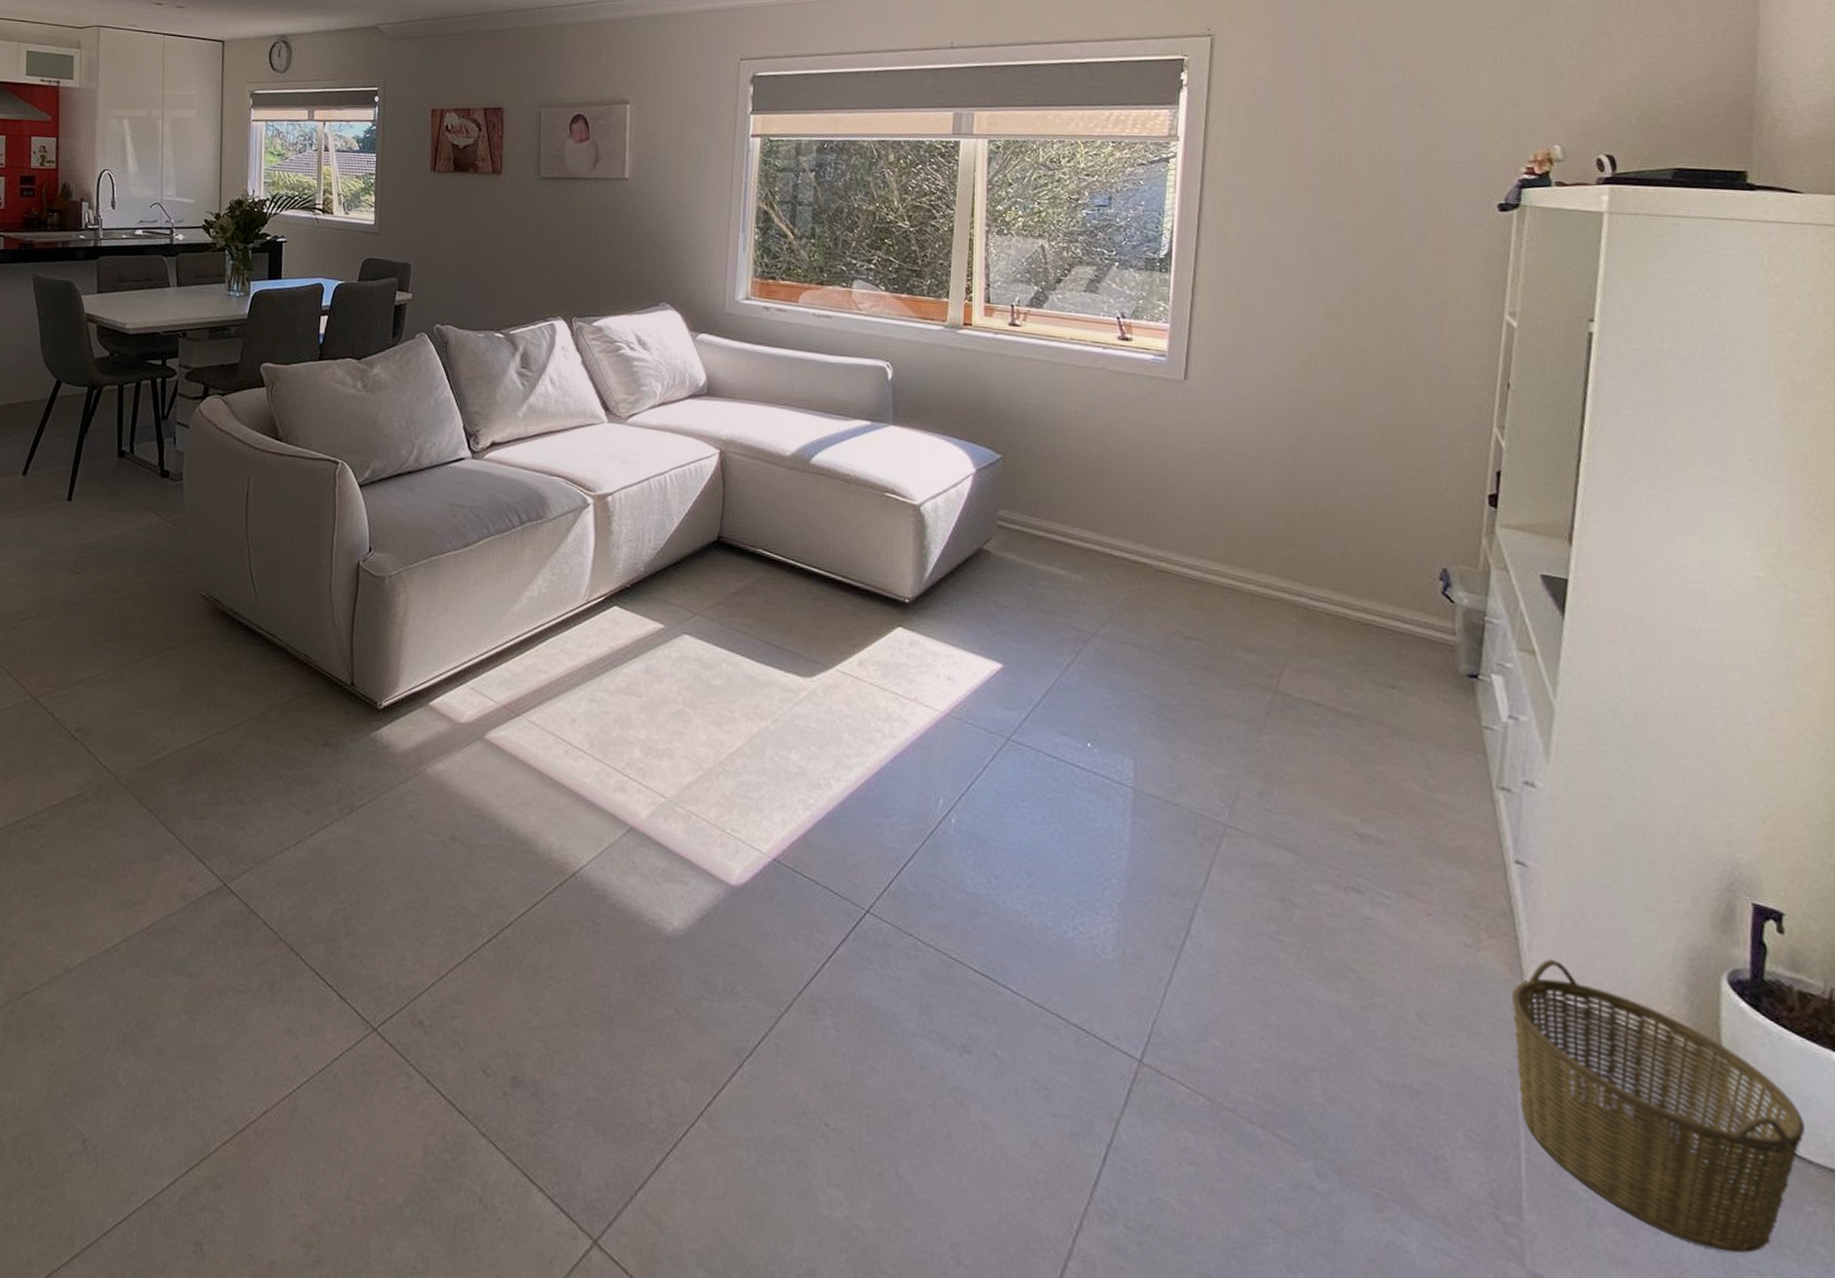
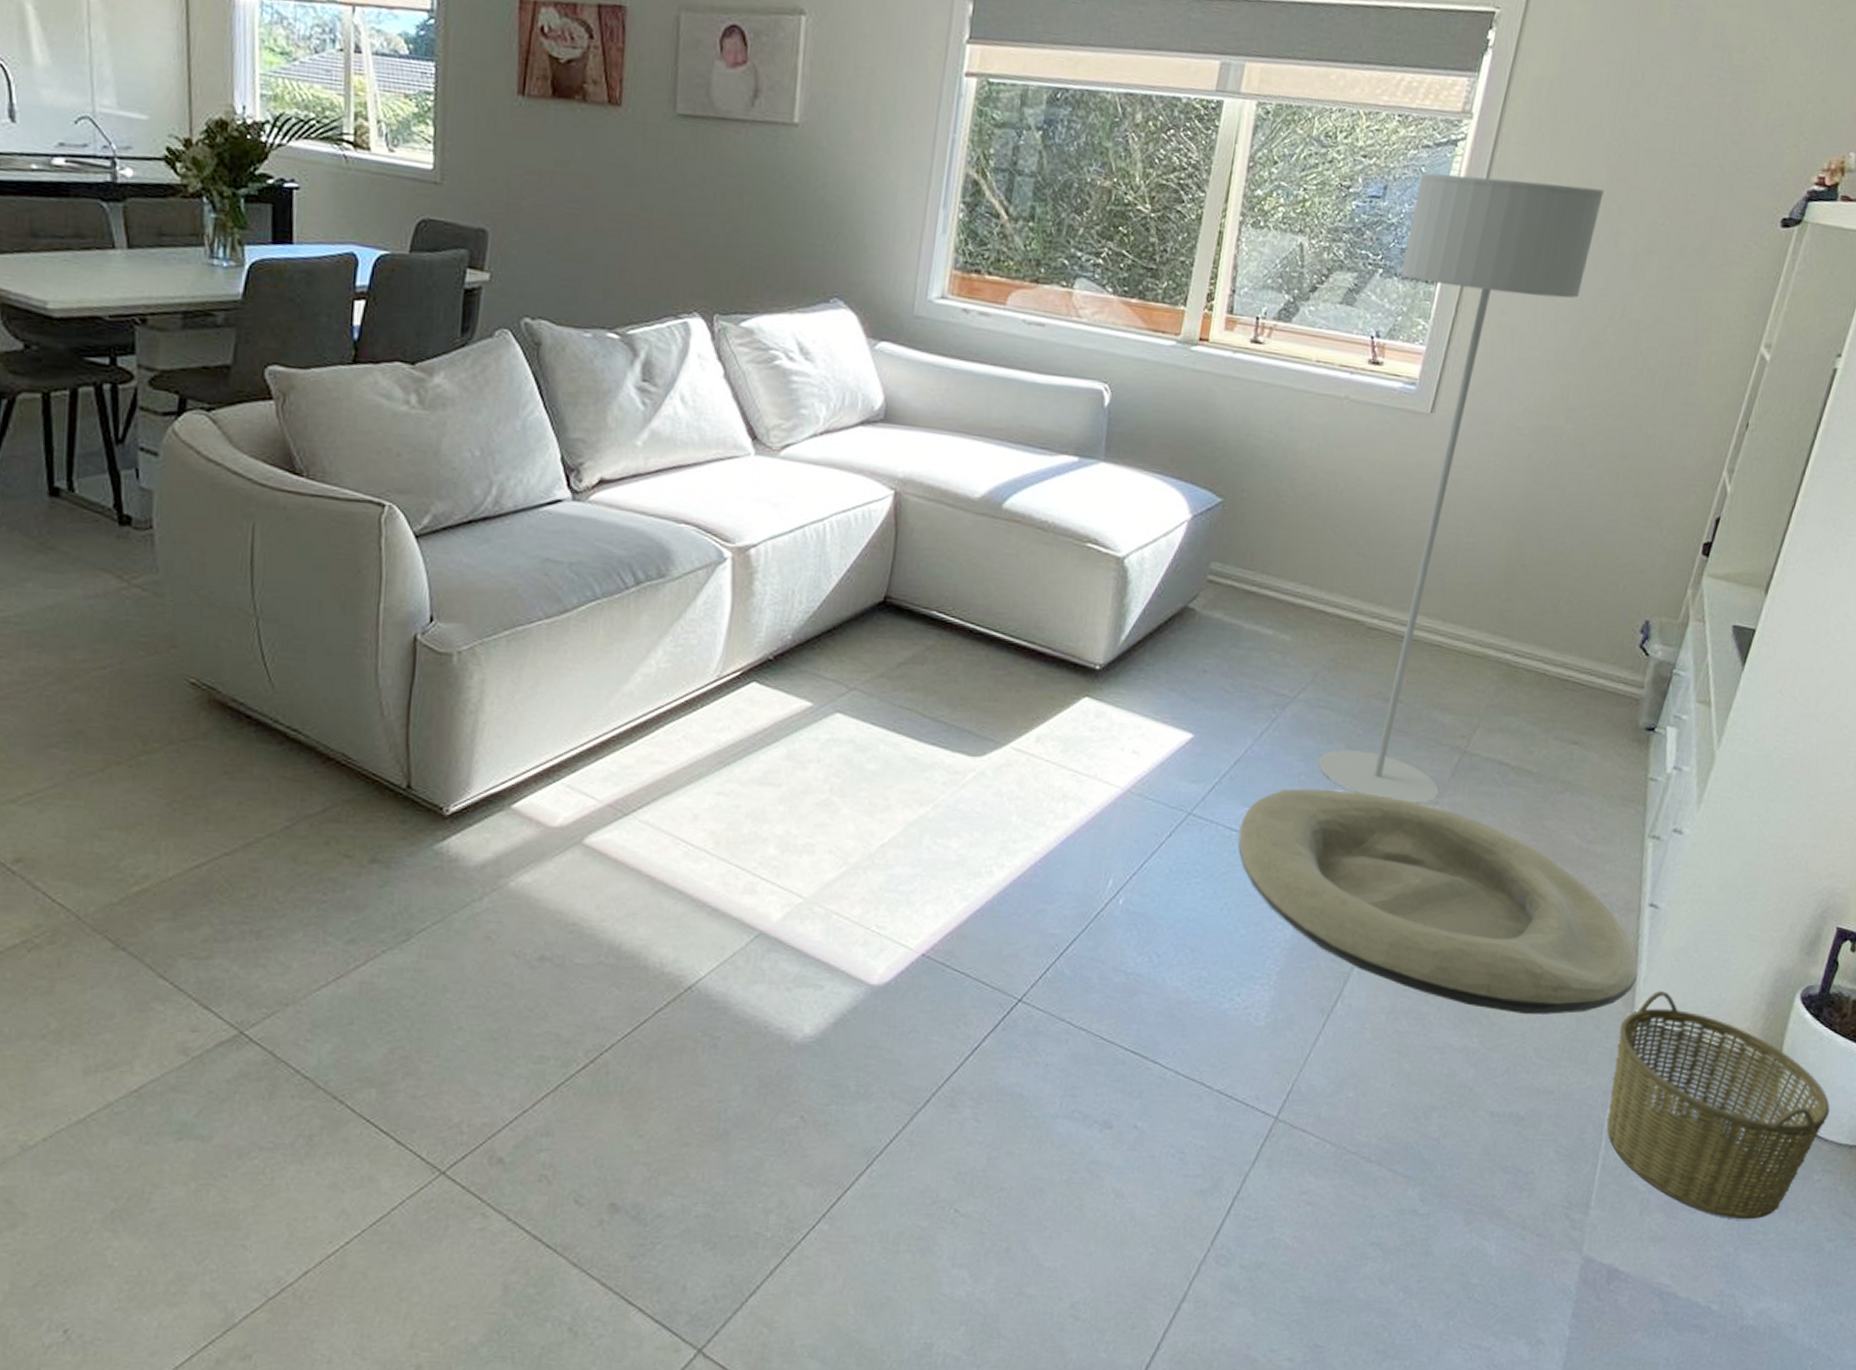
dog bed: none [1059,719,1519,977] -> present [1237,788,1639,1015]
floor lamp: none [1128,184,1314,741] -> present [1318,173,1604,804]

